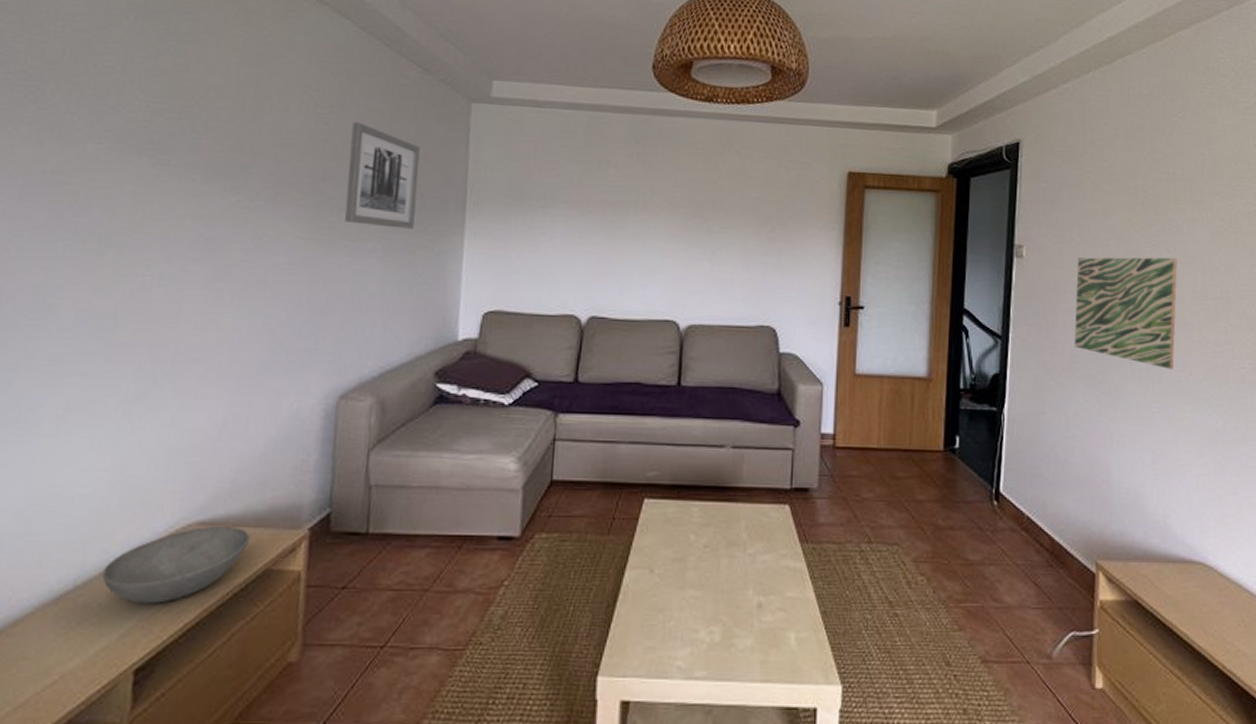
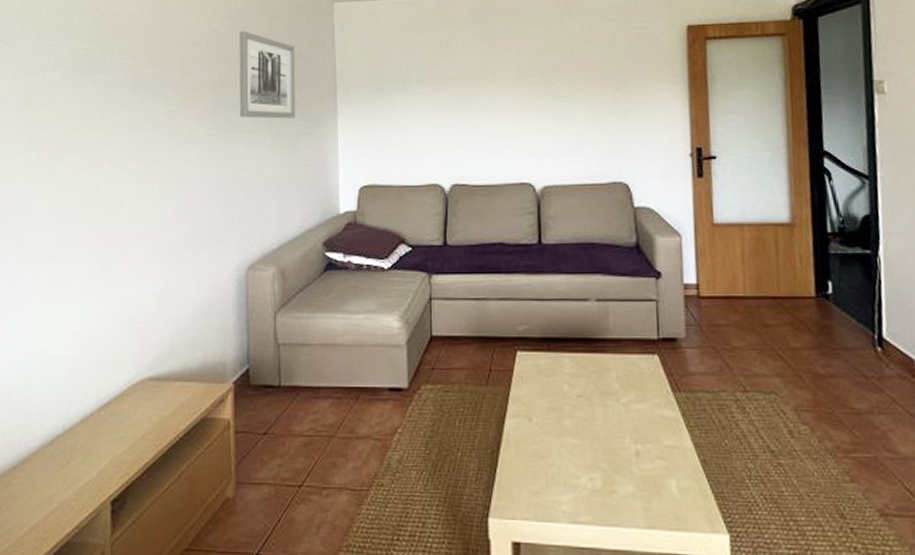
bowl: present [101,525,251,604] -> none [82,380,189,446]

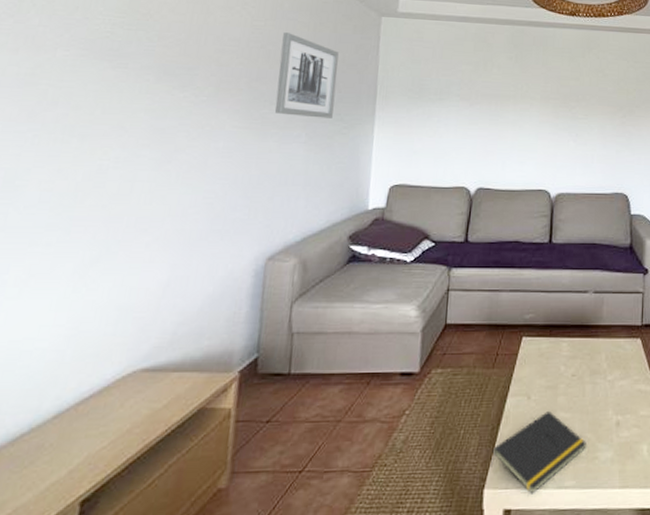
notepad: none [493,434,601,528] -> present [490,410,586,495]

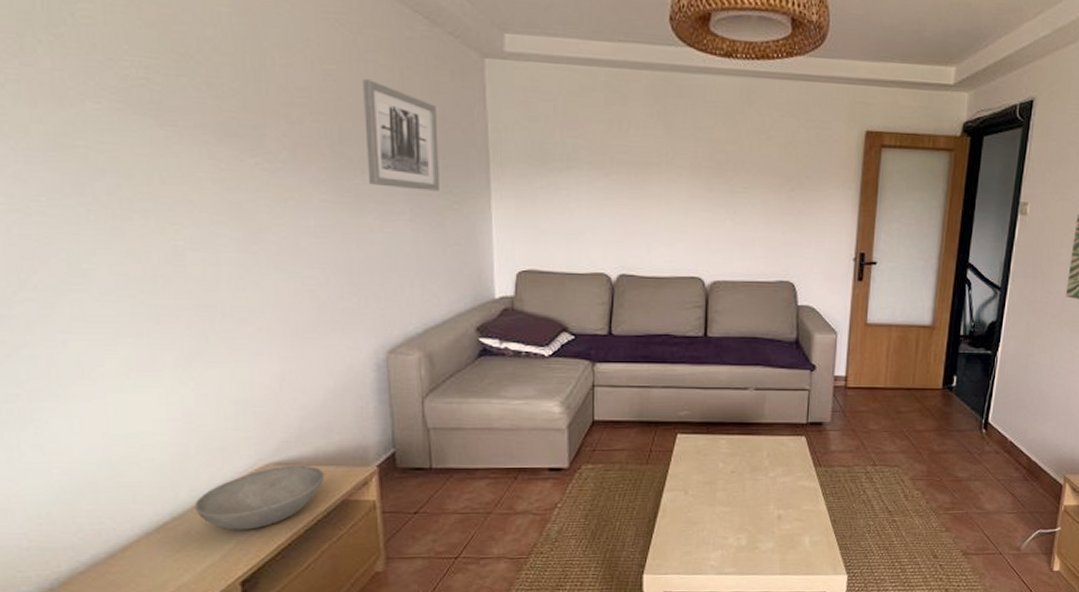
bowl: none [54,371,188,442] -> present [194,465,325,530]
notepad: present [490,410,586,495] -> none [648,504,747,579]

